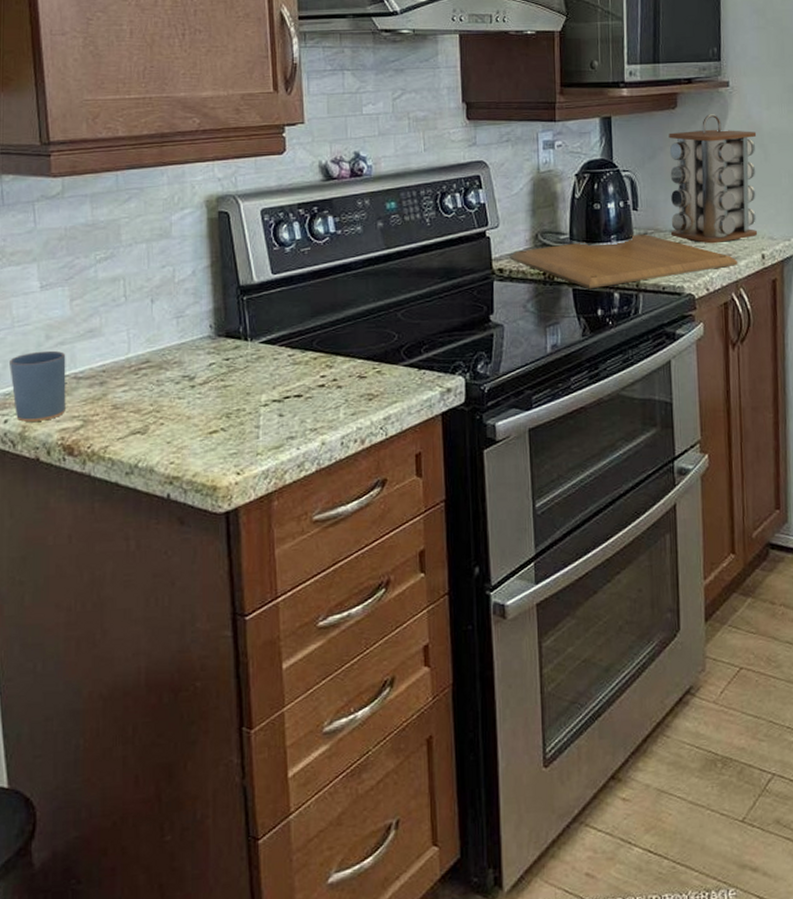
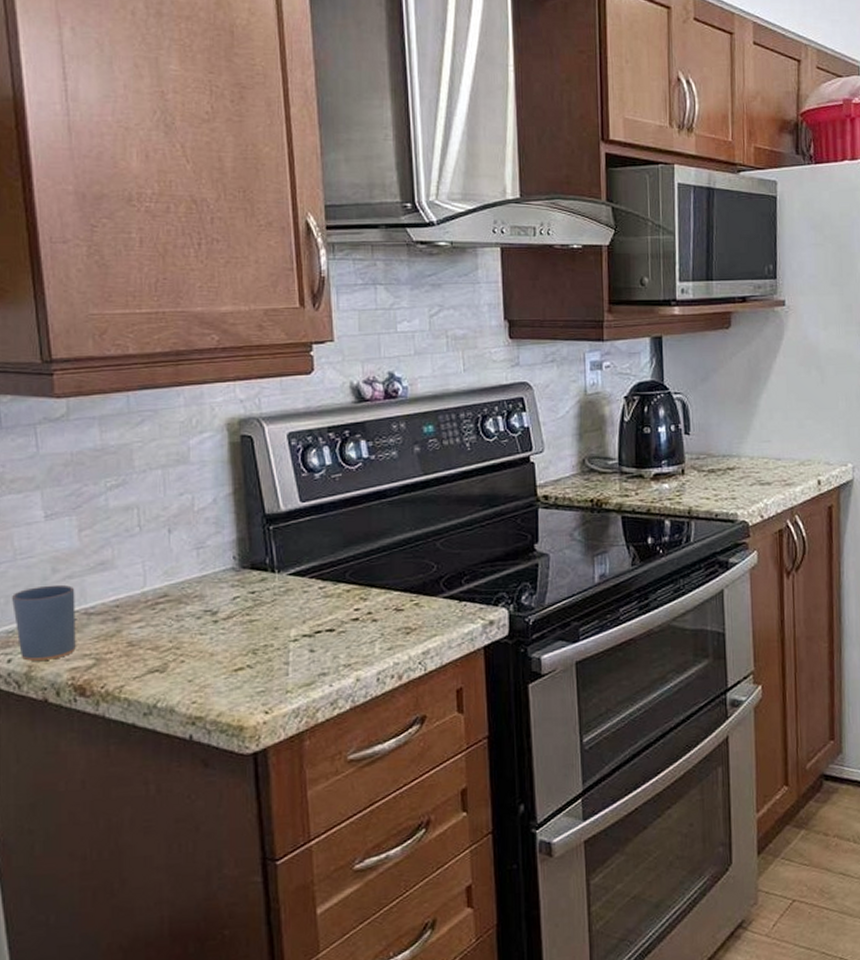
chopping board: present [510,233,738,289] -> none [555,458,794,517]
spice rack: present [668,114,758,244] -> none [722,334,814,469]

